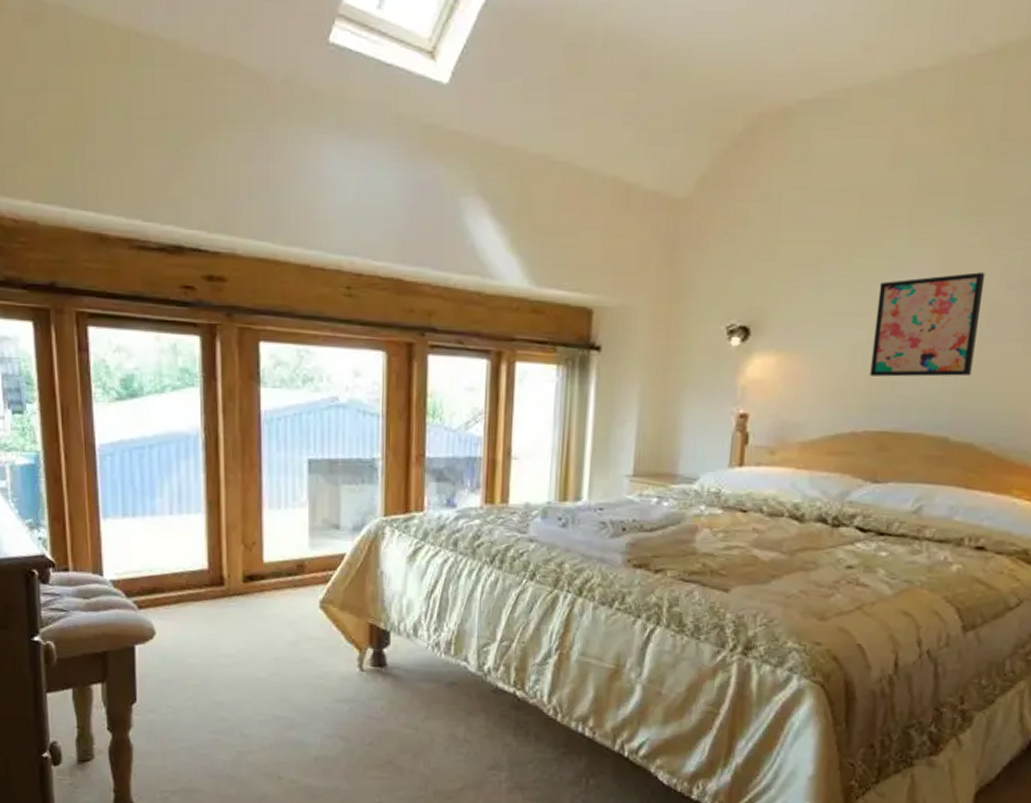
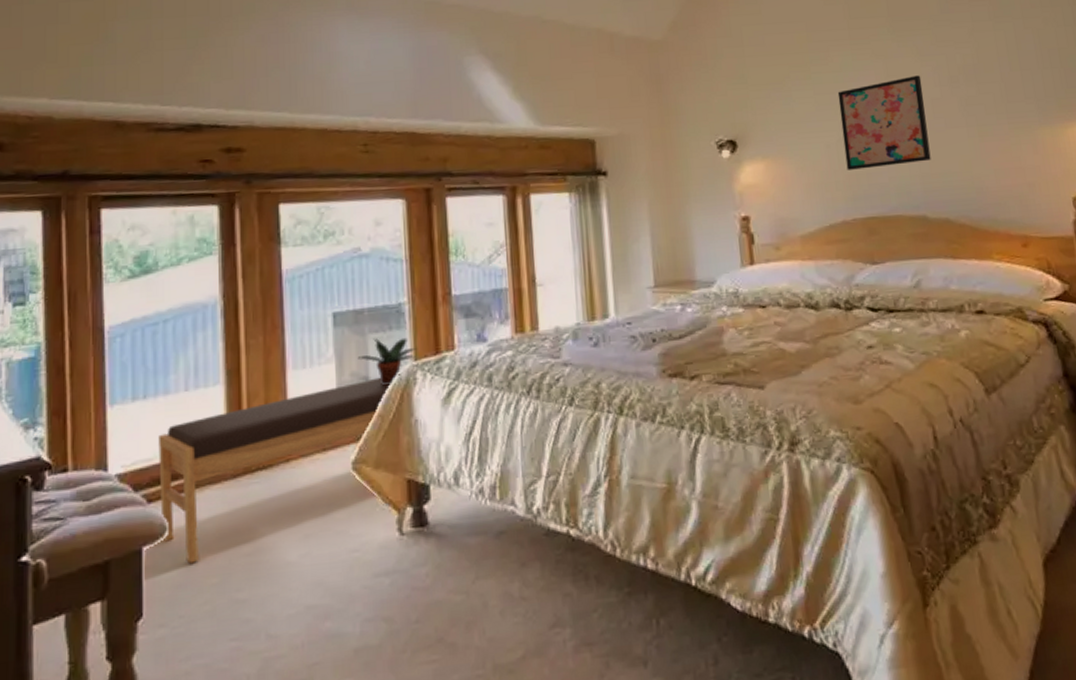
bench: none [147,527,371,665] -> present [159,374,401,564]
potted plant: none [330,490,387,536] -> present [357,337,417,386]

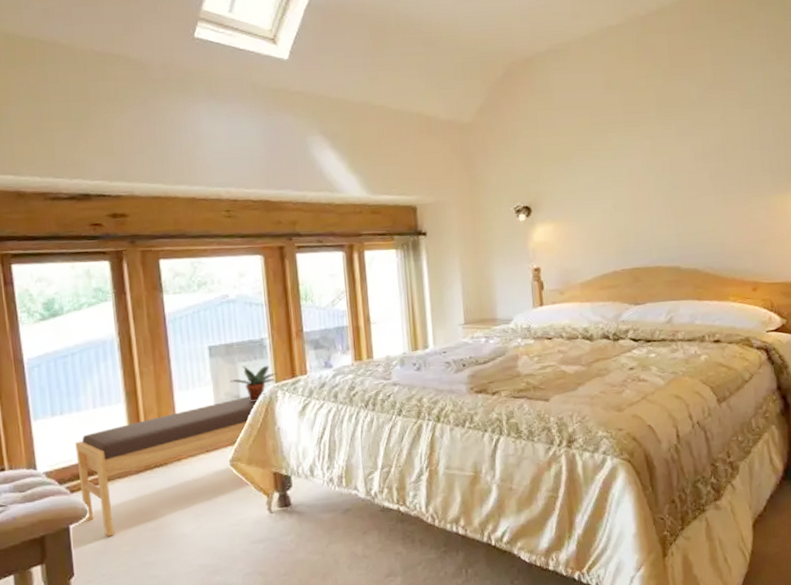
wall art: present [837,75,931,170] -> none [613,153,685,230]

